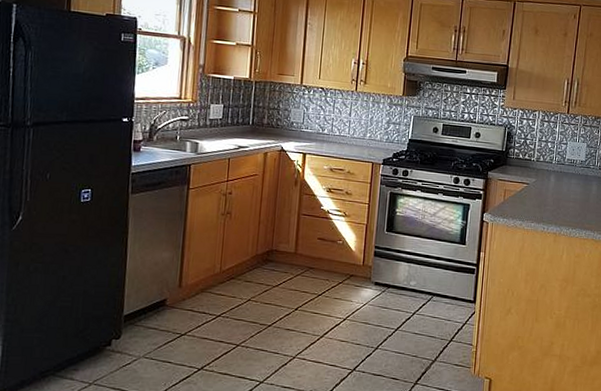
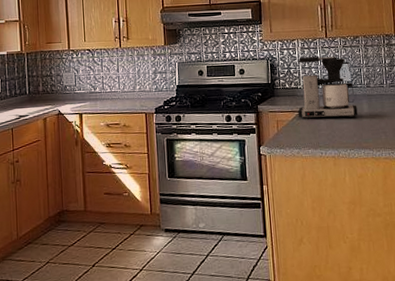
coffee maker: none [527,130,587,198] -> present [298,56,358,119]

